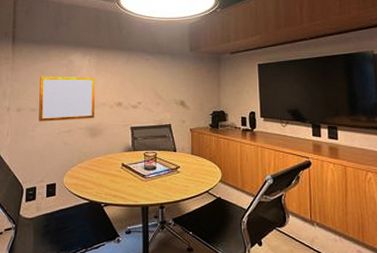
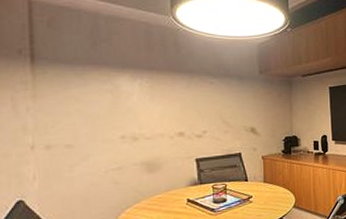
writing board: present [39,76,95,122] -> none [75,104,151,160]

